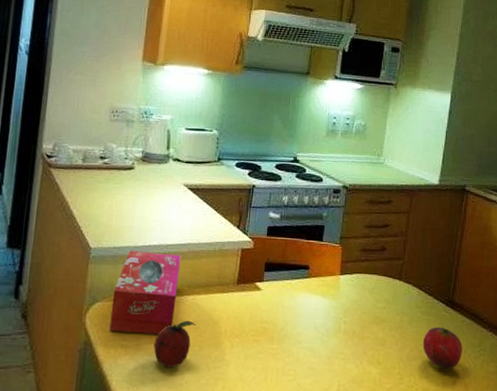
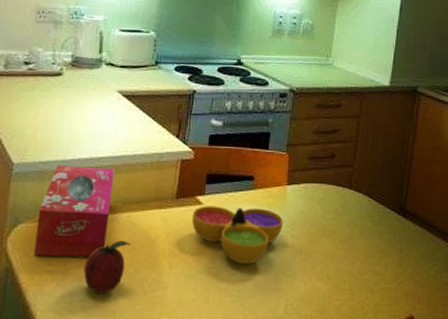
decorative bowl: none [251,291,336,346] -> present [191,206,283,264]
fruit: present [422,326,463,369] -> none [374,237,415,282]

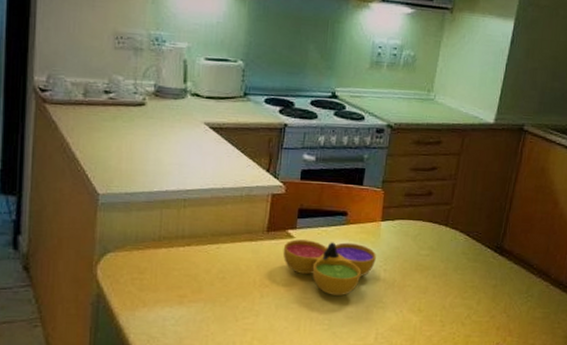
tissue box: present [34,166,115,257] -> none [124,197,203,285]
fruit: present [83,240,132,293] -> none [175,270,222,319]

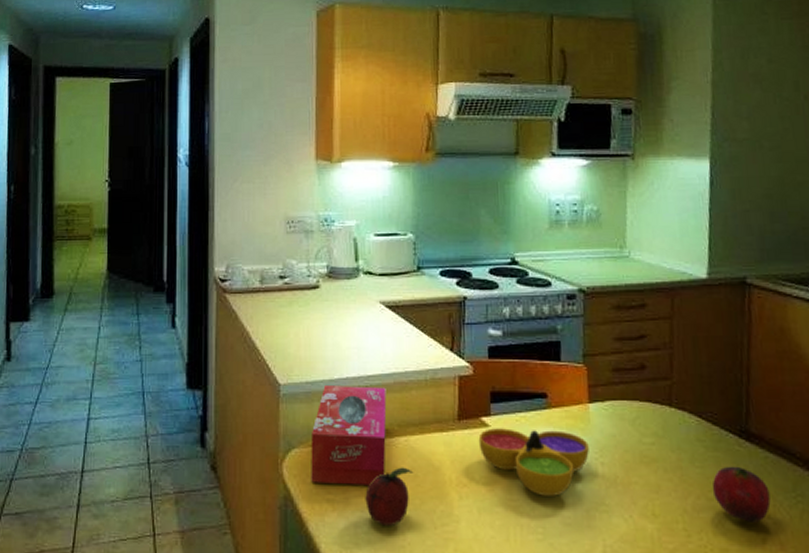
tissue box: none [124,197,203,285] -> present [310,386,387,485]
fruit: none [175,270,222,319] -> present [365,467,414,526]
fruit: none [467,273,509,316] -> present [712,466,771,523]

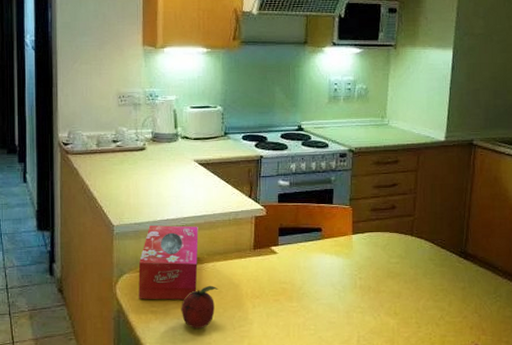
decorative bowl: present [478,428,589,496] -> none [269,255,351,303]
fruit: present [712,466,771,523] -> none [438,277,478,316]

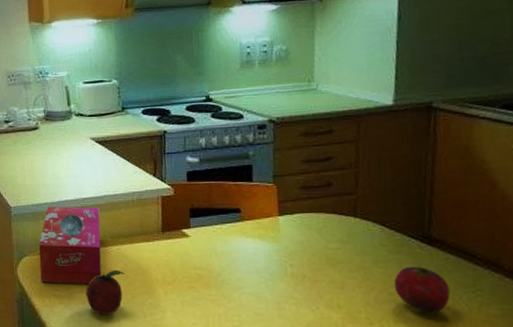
fruit: none [438,277,478,316] -> present [393,266,450,313]

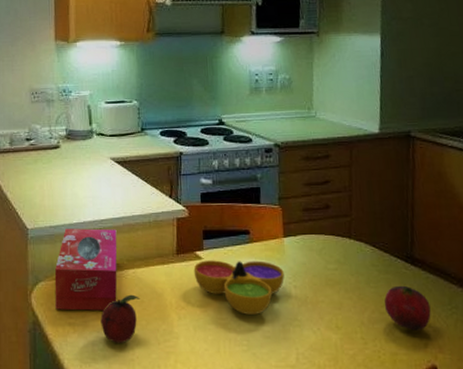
decorative bowl: none [180,238,279,292] -> present [193,260,284,315]

